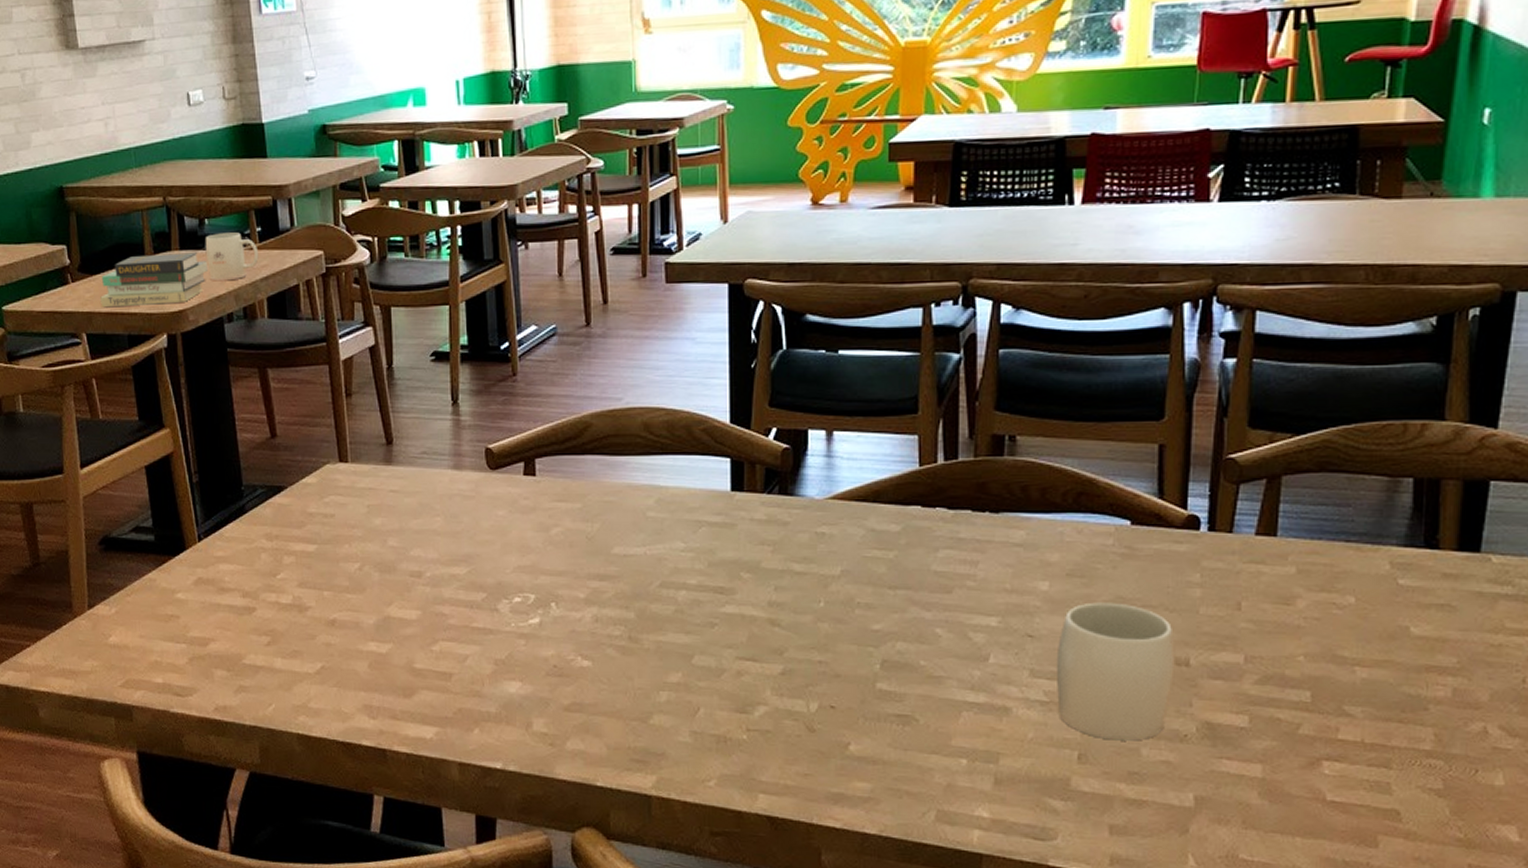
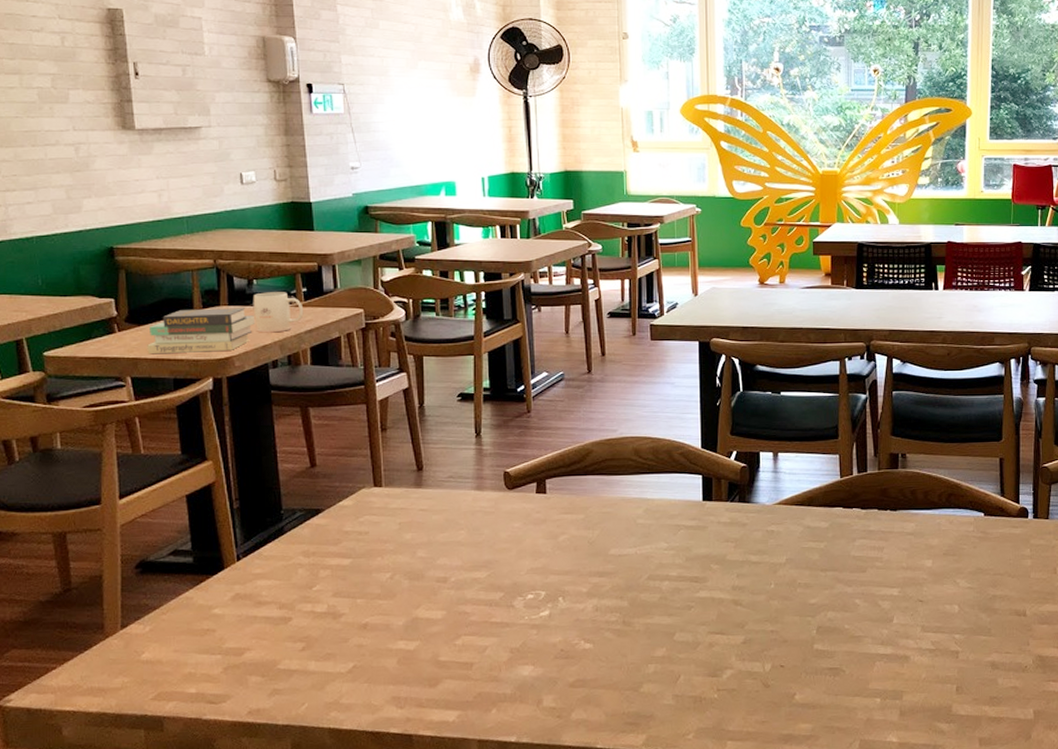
mug: present [1055,602,1175,741] -> none [939,573,1017,675]

